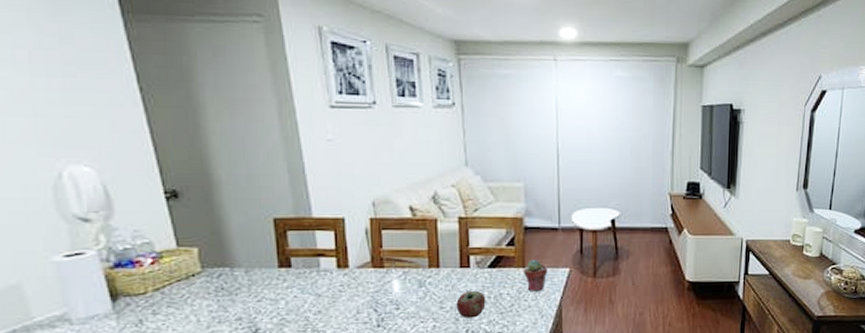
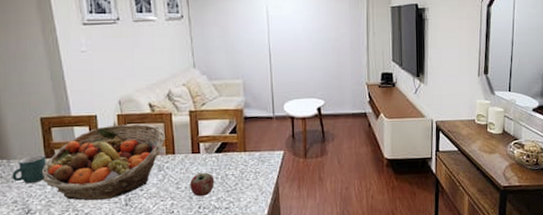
mug: none [236,263,280,298] -> present [12,154,46,184]
fruit basket: none [273,230,428,320] -> present [41,123,165,201]
potted succulent: present [522,259,548,291] -> none [244,144,266,172]

